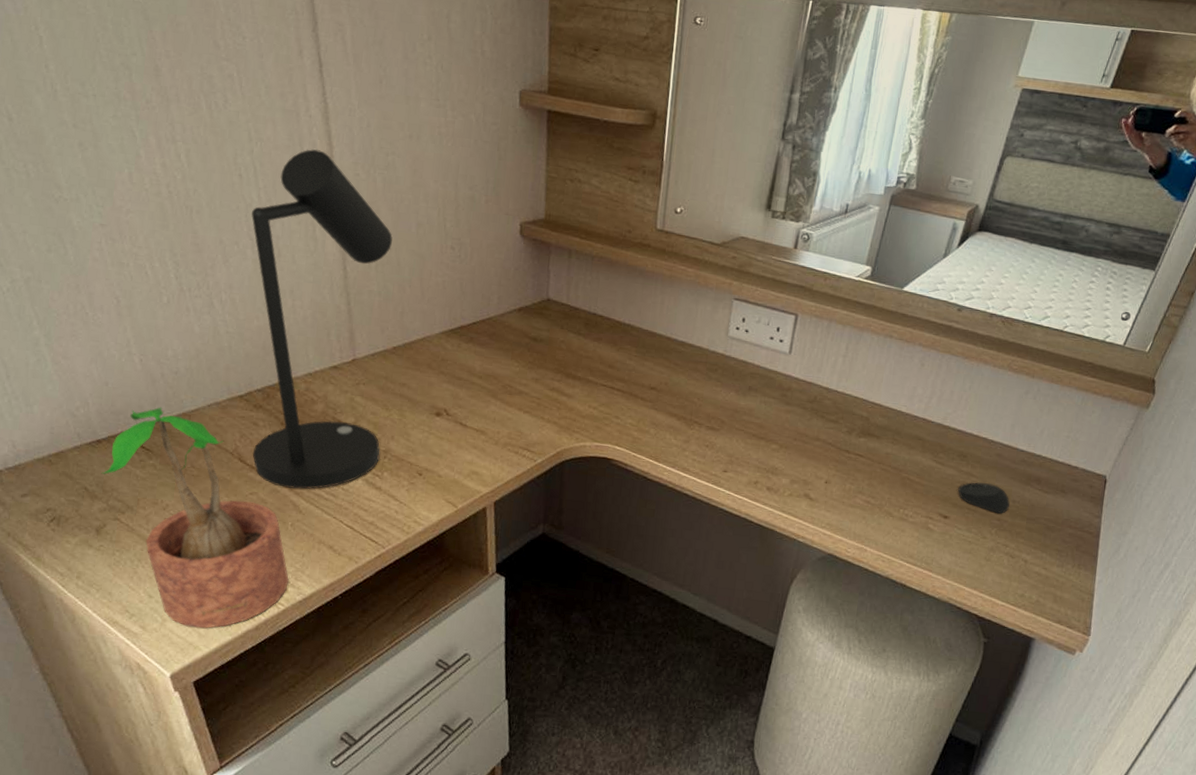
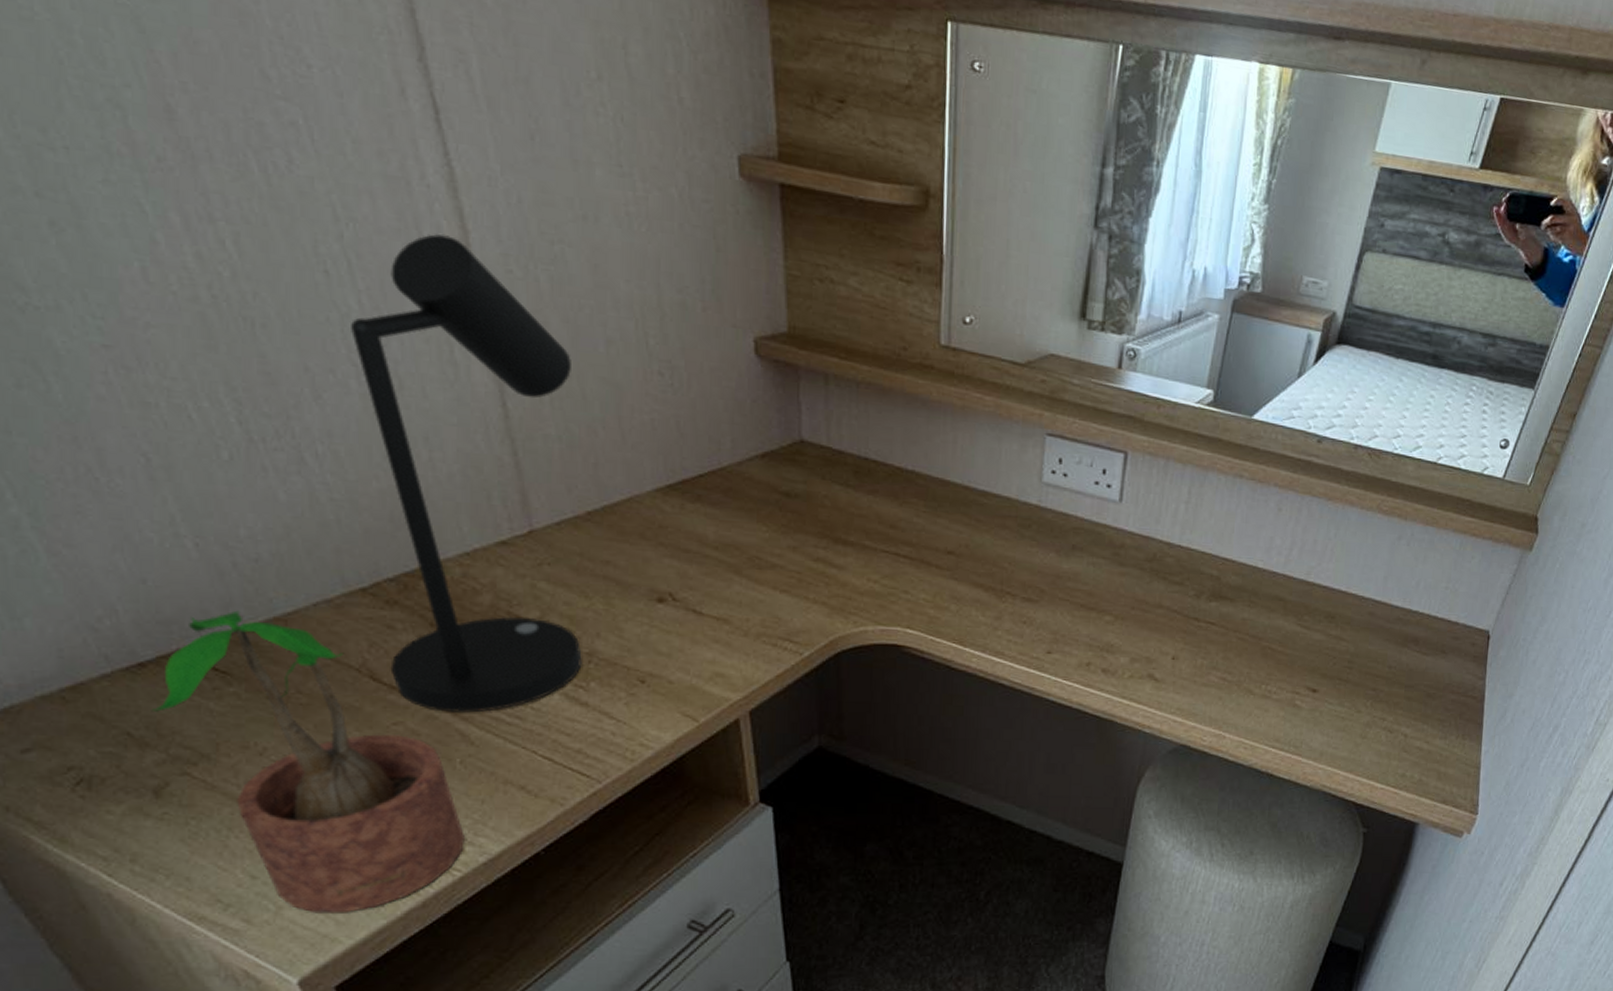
computer mouse: present [958,482,1010,514] -> none [1327,647,1385,684]

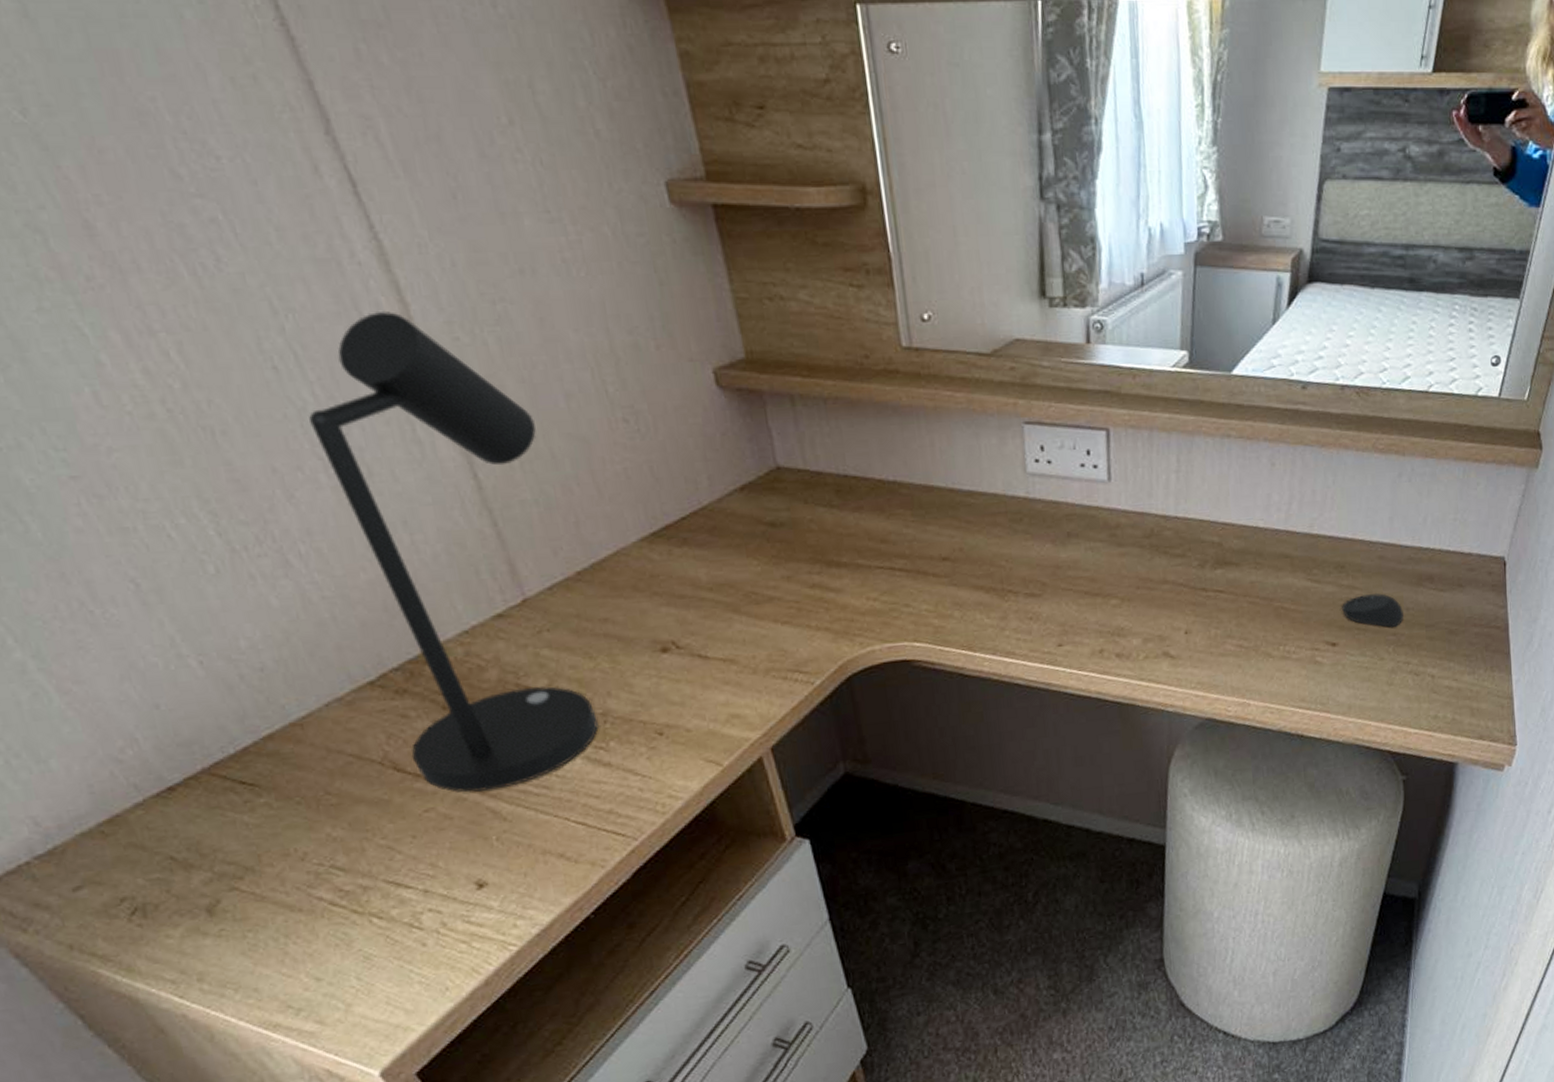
potted plant: present [151,610,465,914] -> none [189,721,515,1006]
computer mouse: none [1327,647,1385,684] -> present [1342,593,1404,628]

